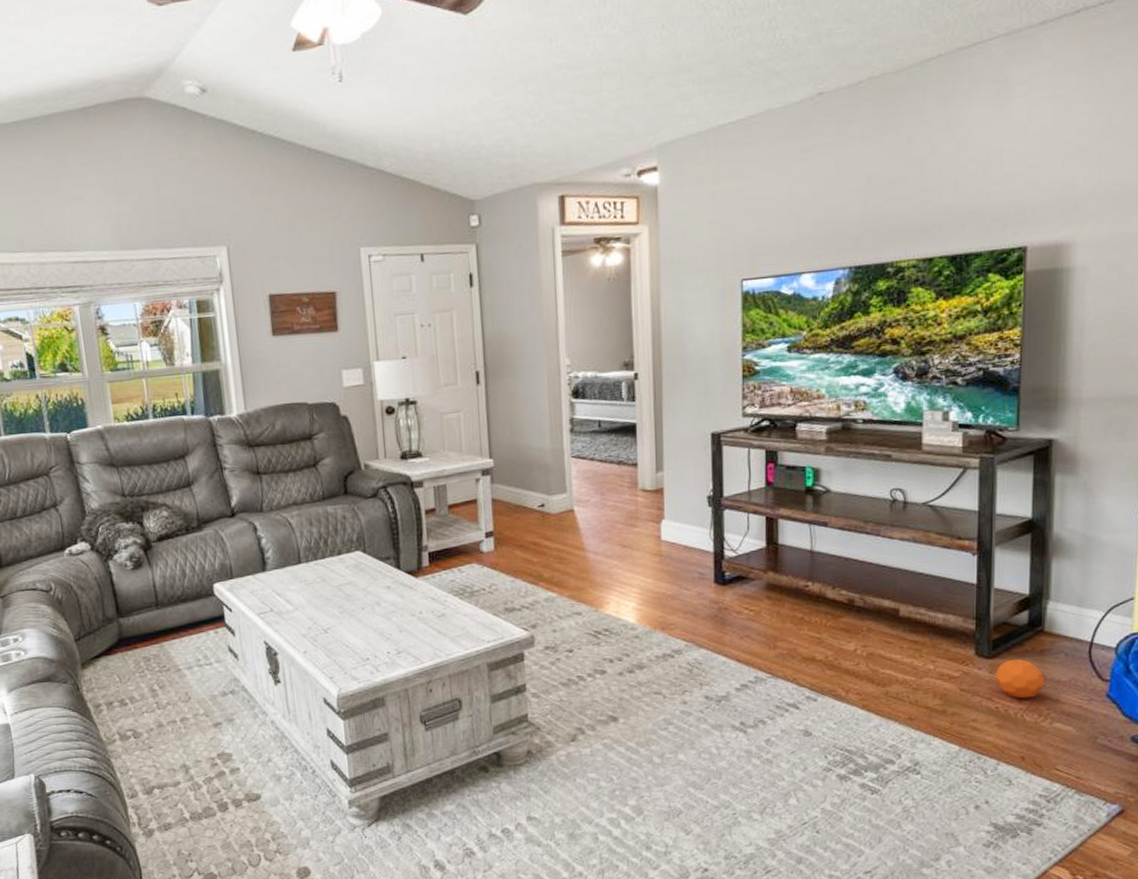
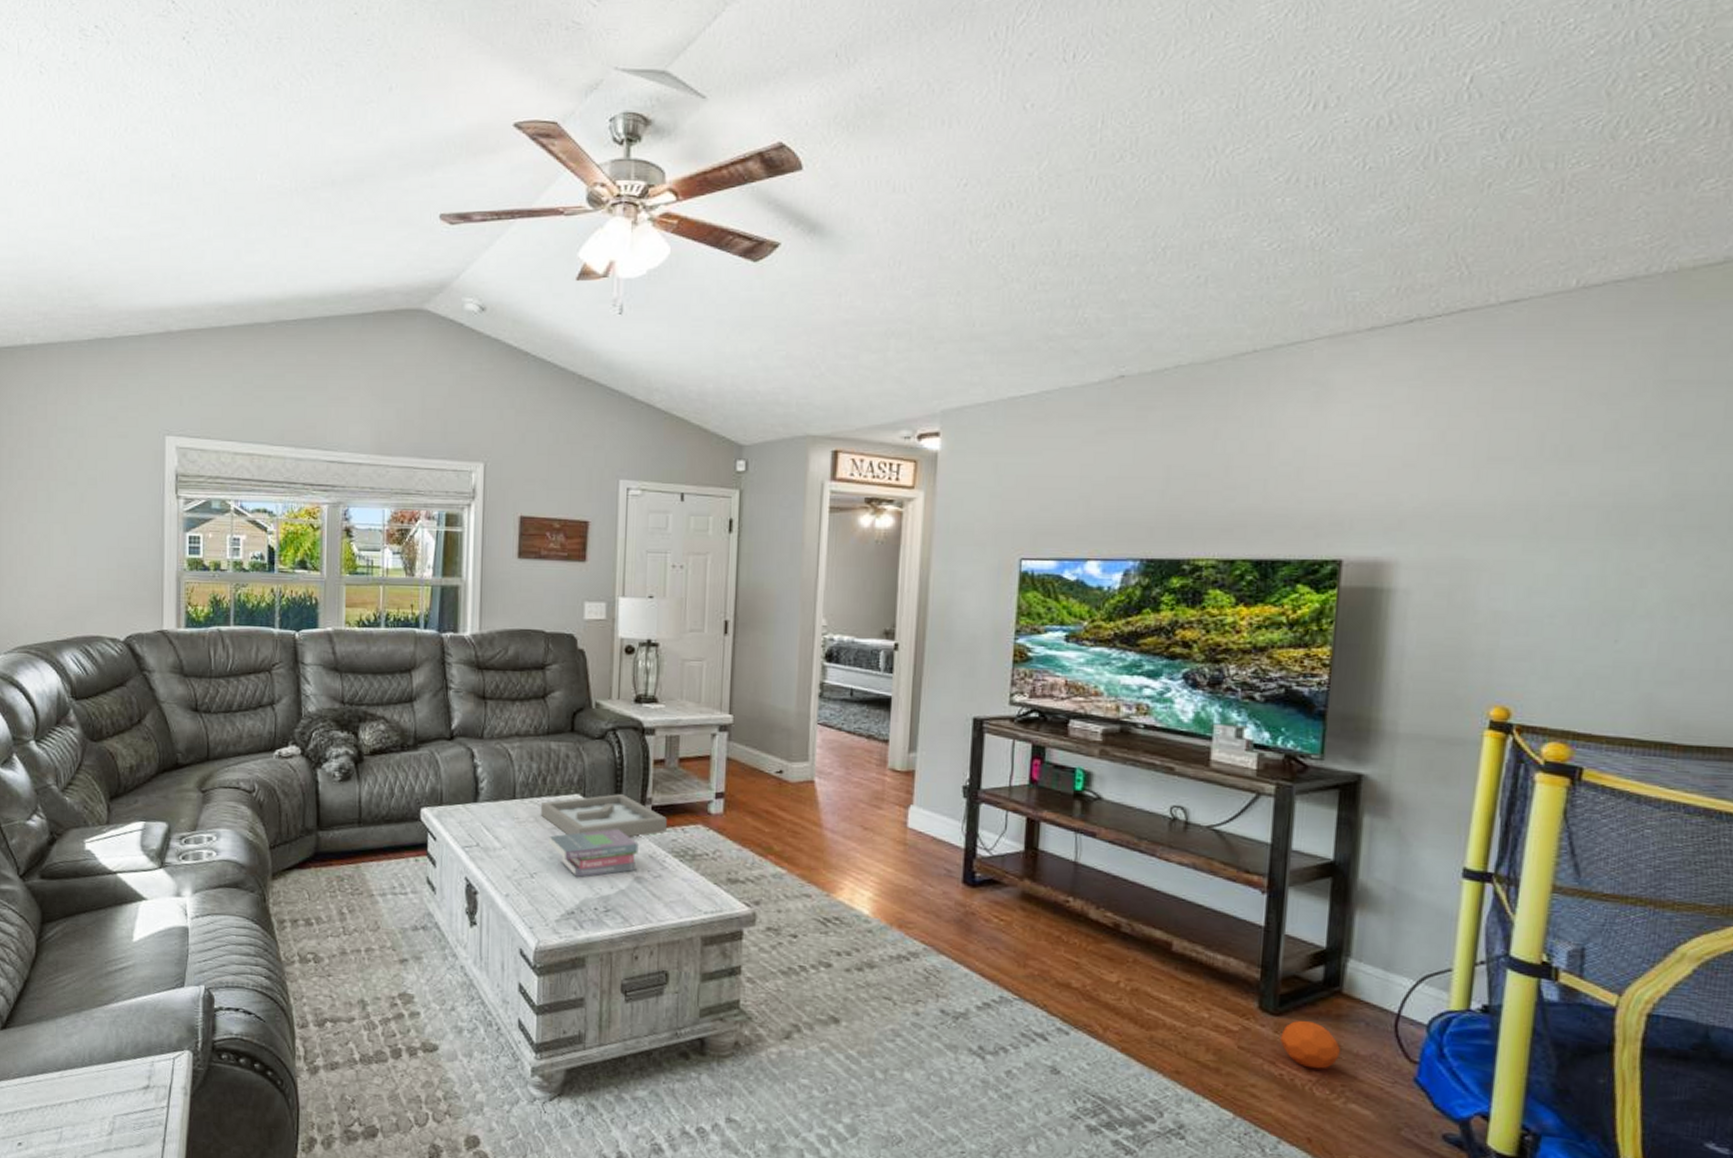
decorative tray: none [325,544,444,591] -> present [540,793,667,837]
books: none [337,578,421,628] -> present [549,829,639,878]

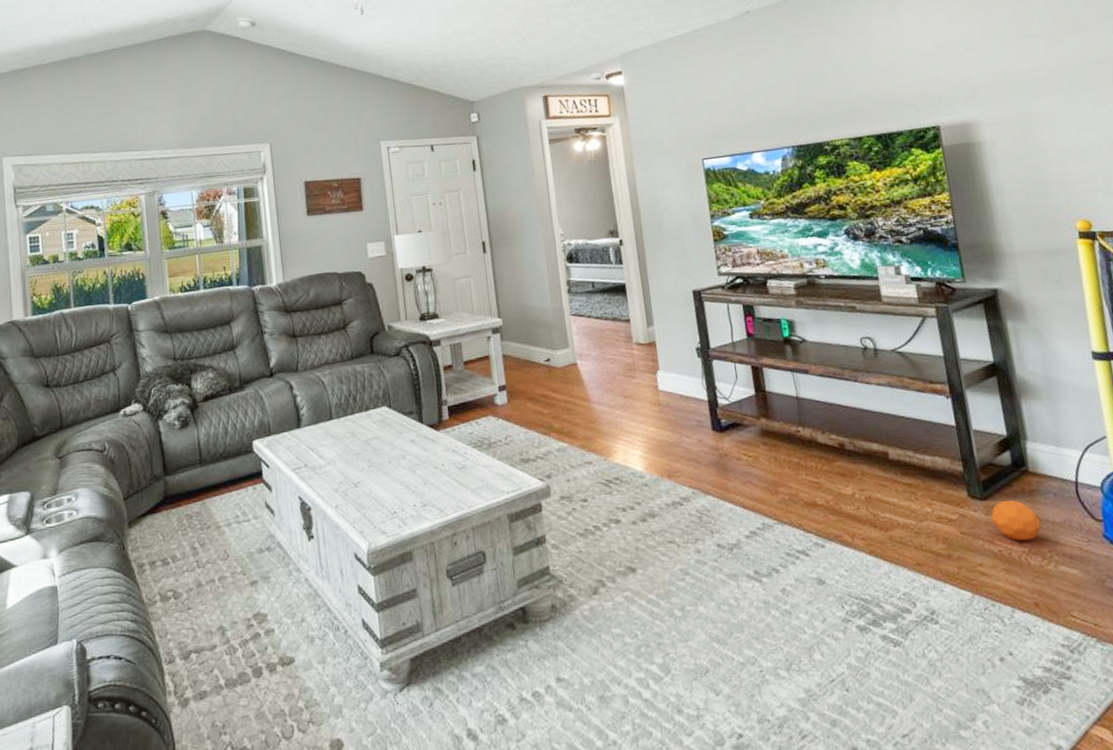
decorative tray: present [540,793,667,837] -> none [354,399,463,445]
books: present [549,829,639,878] -> none [365,431,443,481]

